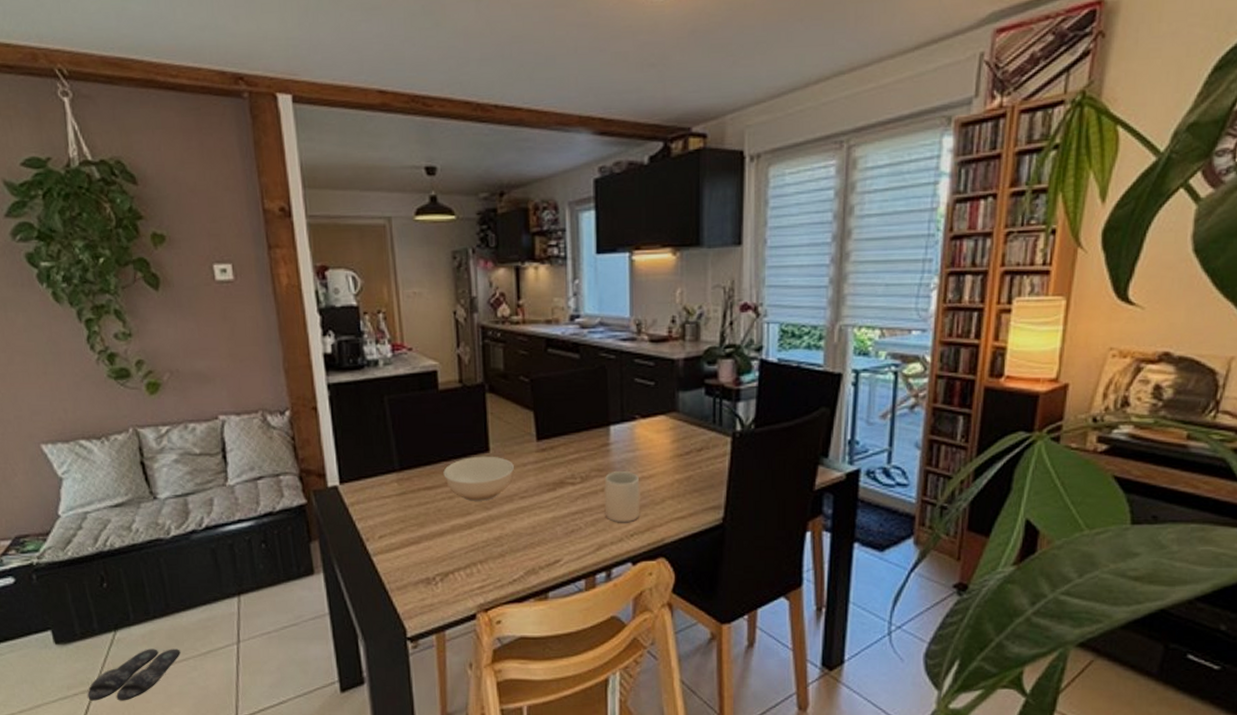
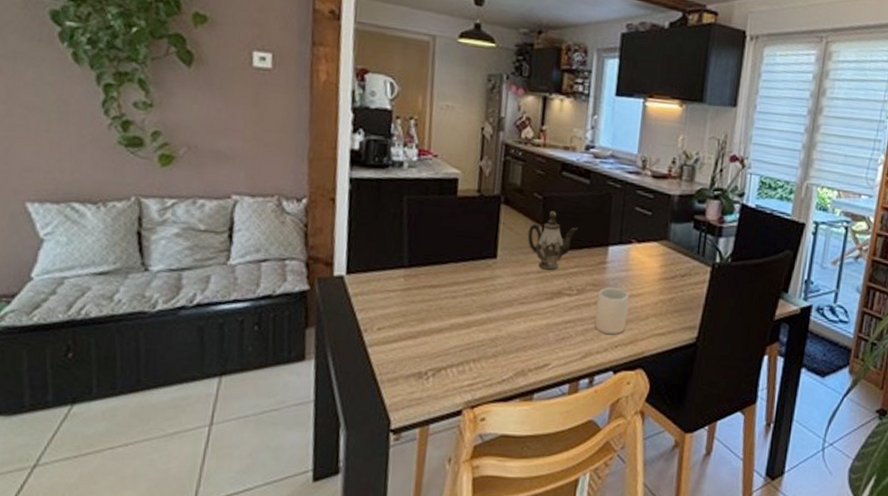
slippers: present [88,649,181,701] -> none [24,426,144,481]
bowl: present [443,456,514,501] -> none [450,261,518,303]
teapot: none [518,393,573,459] -> present [527,211,578,270]

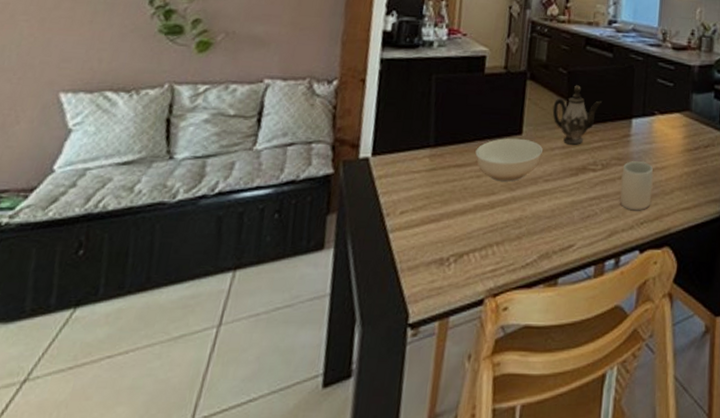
bowl: none [450,261,518,303] -> present [475,138,543,182]

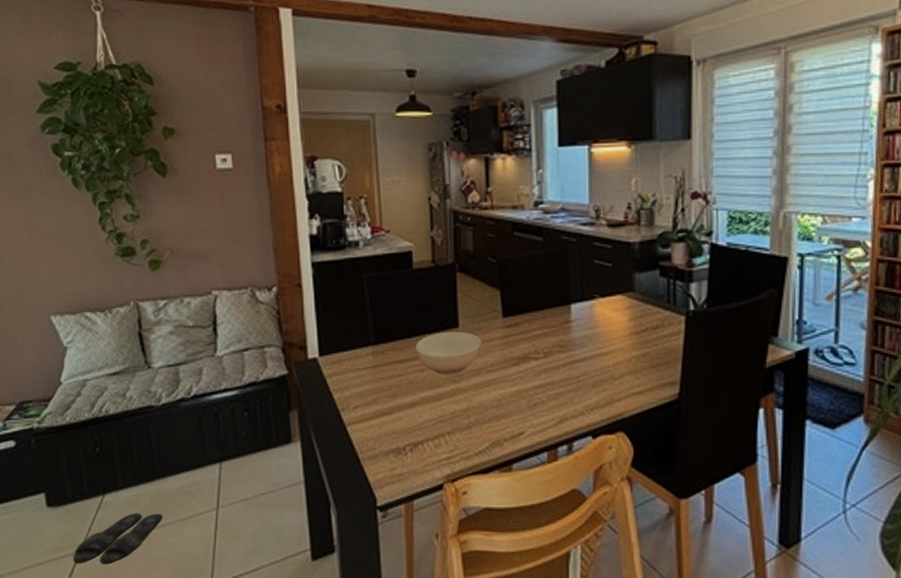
slippers: none [11,331,148,398] -> present [73,513,163,565]
teapot: present [552,85,602,145] -> none [486,273,536,334]
mug: present [619,161,654,211] -> none [565,348,600,397]

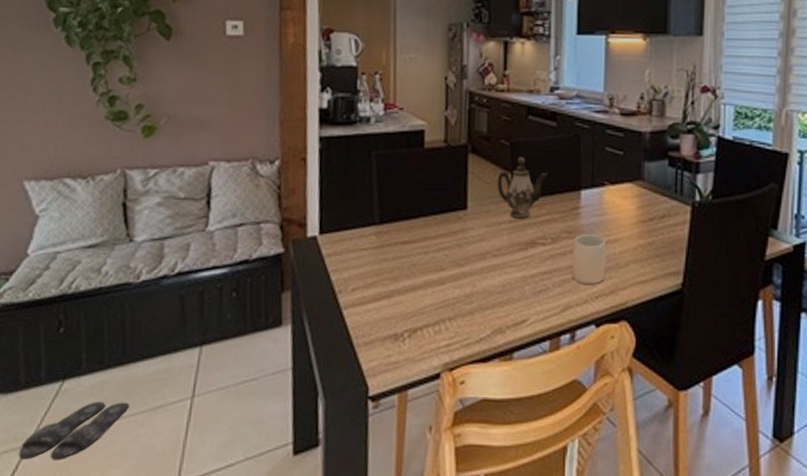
bowl: present [415,331,481,374] -> none [421,213,489,257]
teapot: none [486,273,536,334] -> present [497,157,547,219]
mug: none [565,348,600,397] -> present [572,234,606,285]

